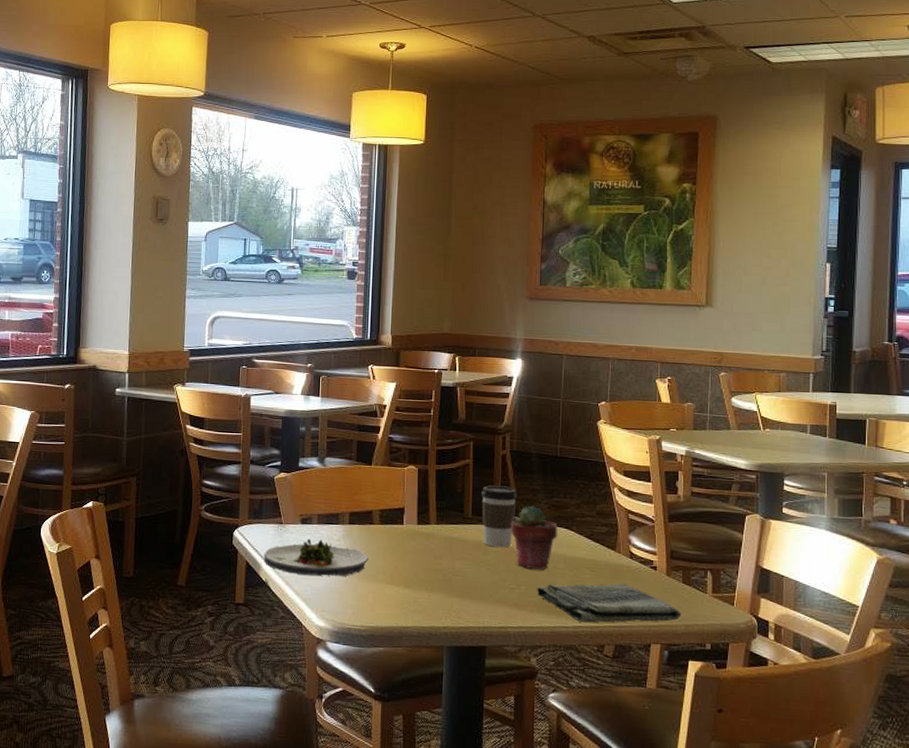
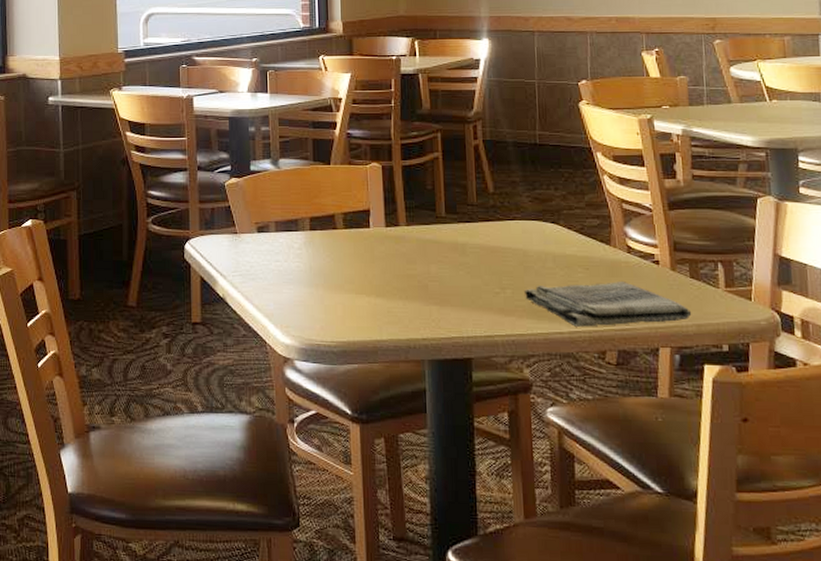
salad plate: present [264,538,369,576] -> none [219,248,335,288]
coffee cup: present [480,485,518,548] -> none [453,180,496,248]
potted succulent: present [510,505,558,570] -> none [489,200,543,271]

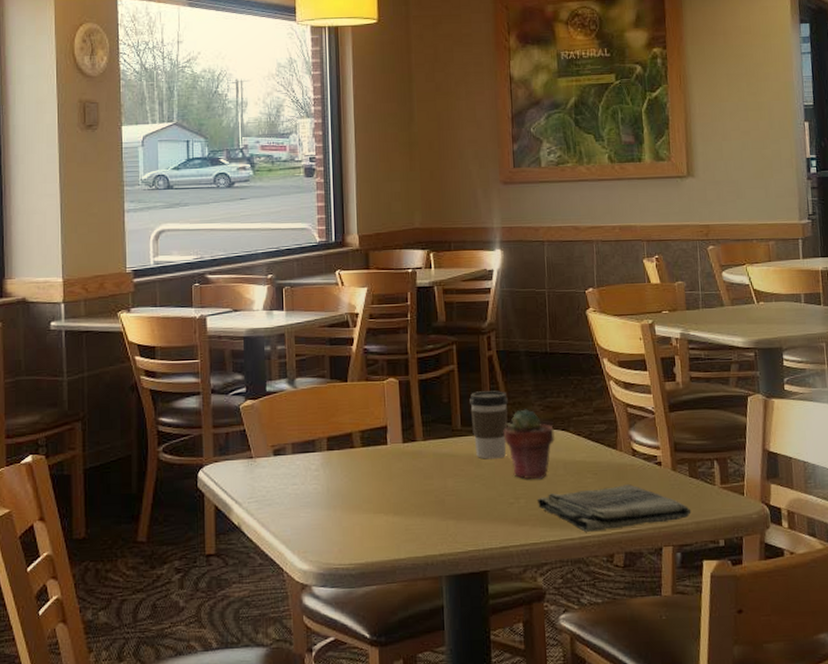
coffee cup: none [453,180,496,248] -> present [468,391,509,459]
potted succulent: none [489,200,543,271] -> present [503,409,555,480]

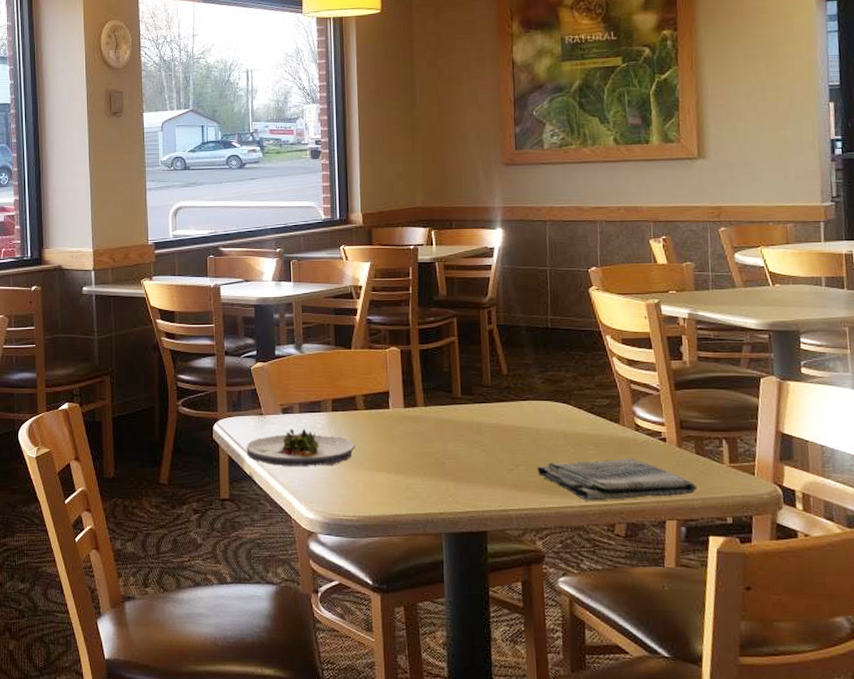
salad plate: none [234,471,353,514] -> present [246,428,356,466]
coffee cup: present [468,391,509,459] -> none [469,362,509,427]
potted succulent: present [503,409,555,480] -> none [503,381,555,449]

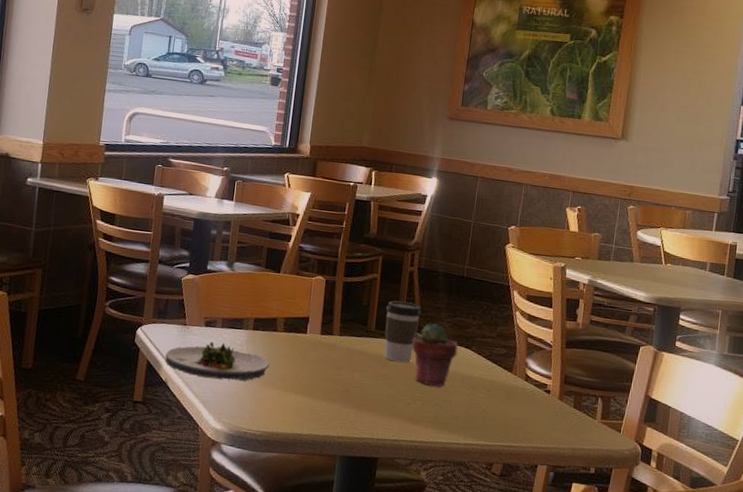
coffee cup: none [469,362,509,427] -> present [384,300,422,363]
potted succulent: none [503,381,555,449] -> present [411,323,458,387]
dish towel: present [536,458,697,501] -> none [432,401,570,444]

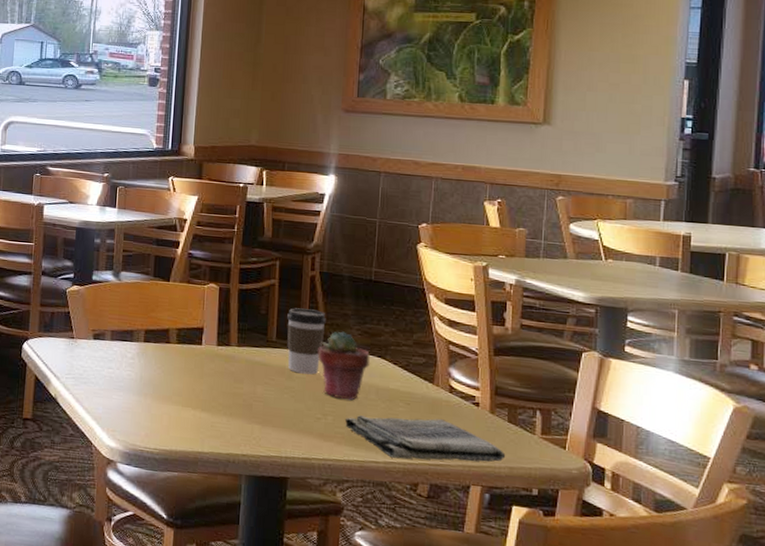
salad plate: present [165,341,270,381] -> none [53,355,165,396]
dish towel: none [432,401,570,444] -> present [344,415,506,462]

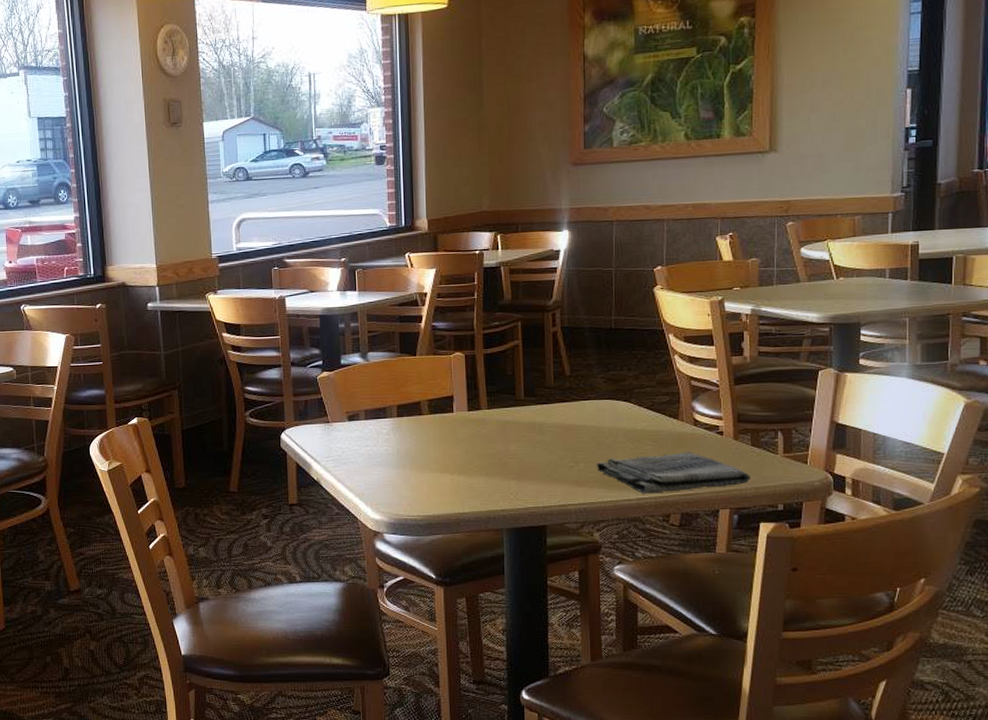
coffee cup: present [286,308,327,375] -> none [532,364,572,427]
potted succulent: present [318,331,370,401] -> none [565,381,616,446]

